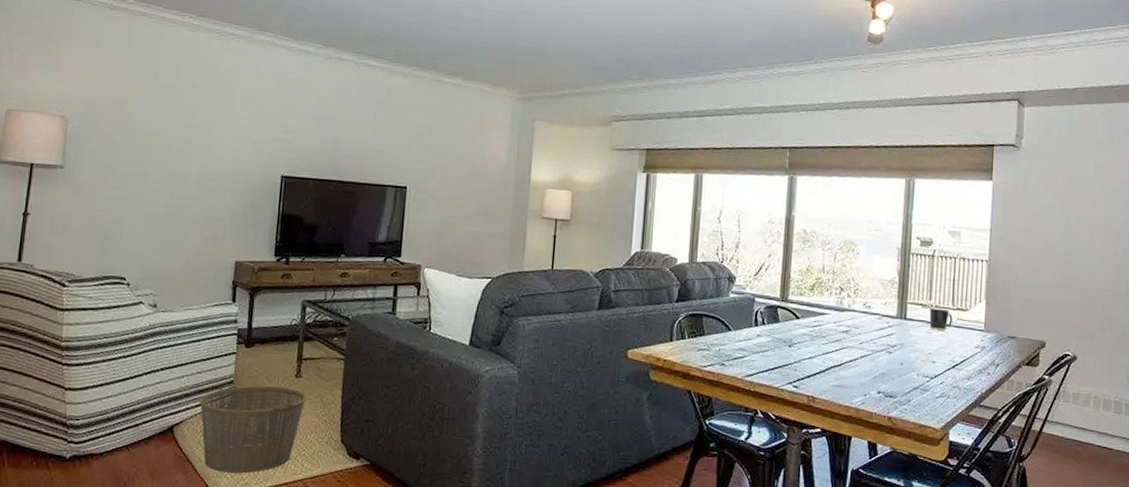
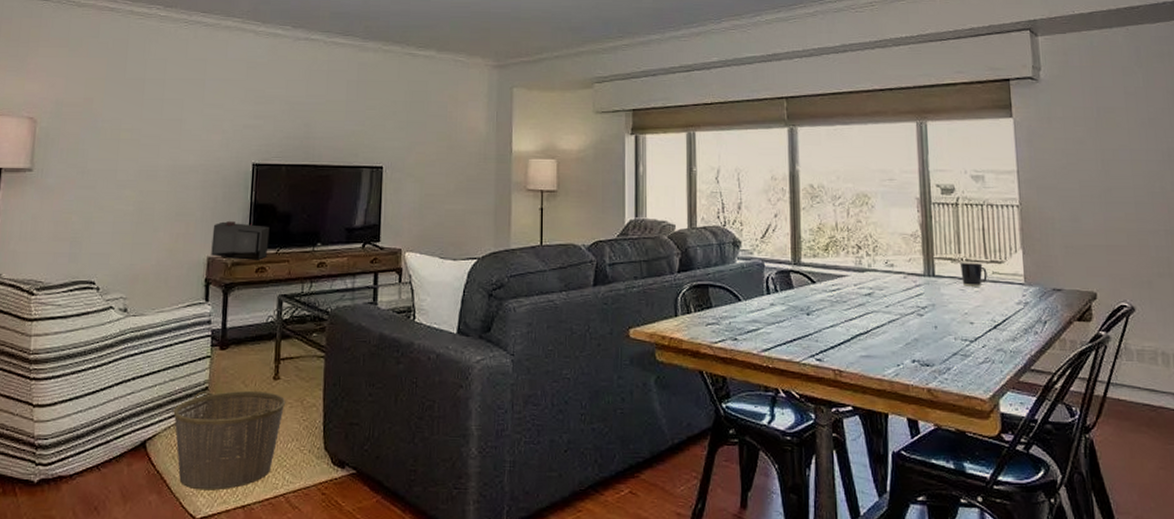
speaker: none [239,228,296,267] -> present [211,220,270,260]

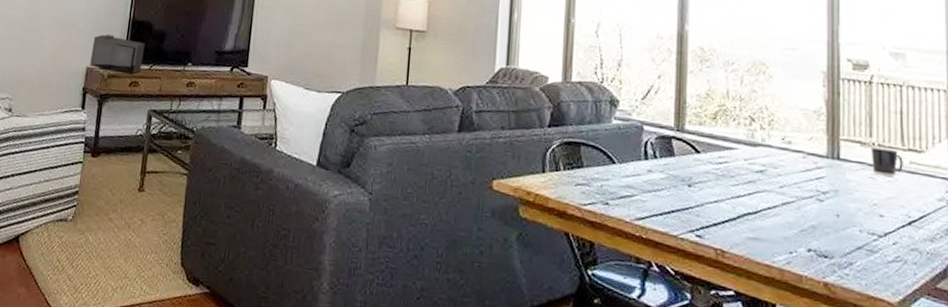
basket: present [173,391,286,491] -> none [45,194,149,292]

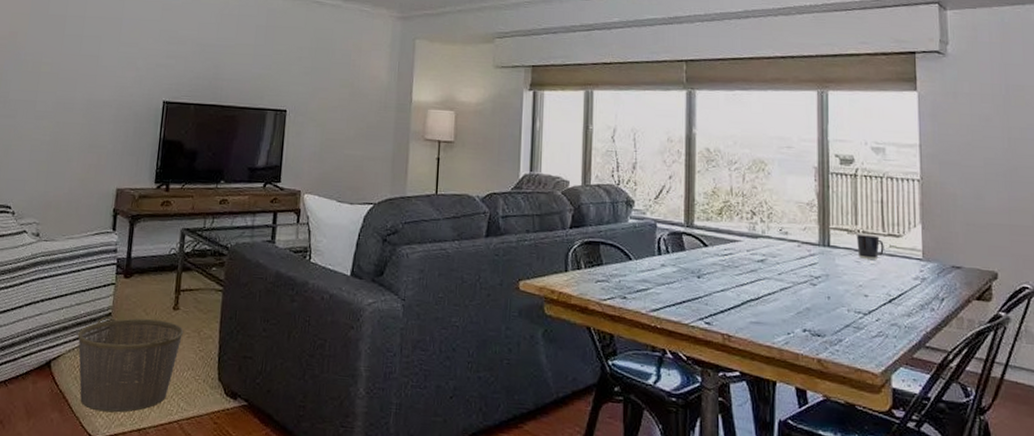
basket: none [45,194,149,292] -> present [77,316,184,413]
speaker: present [90,34,145,75] -> none [120,154,176,194]

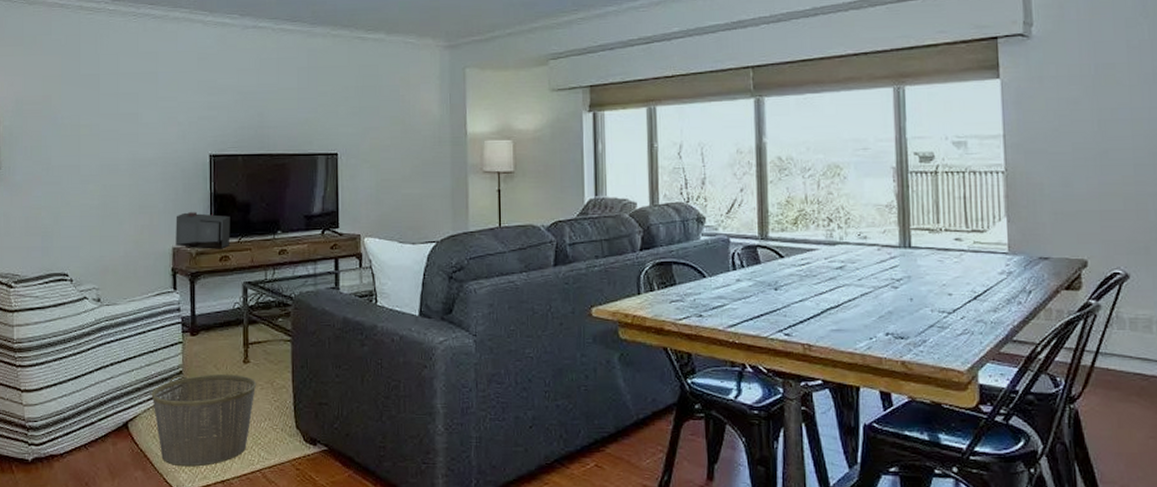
speaker: none [120,154,176,194] -> present [176,211,230,249]
mug: present [856,233,884,260] -> none [938,232,968,257]

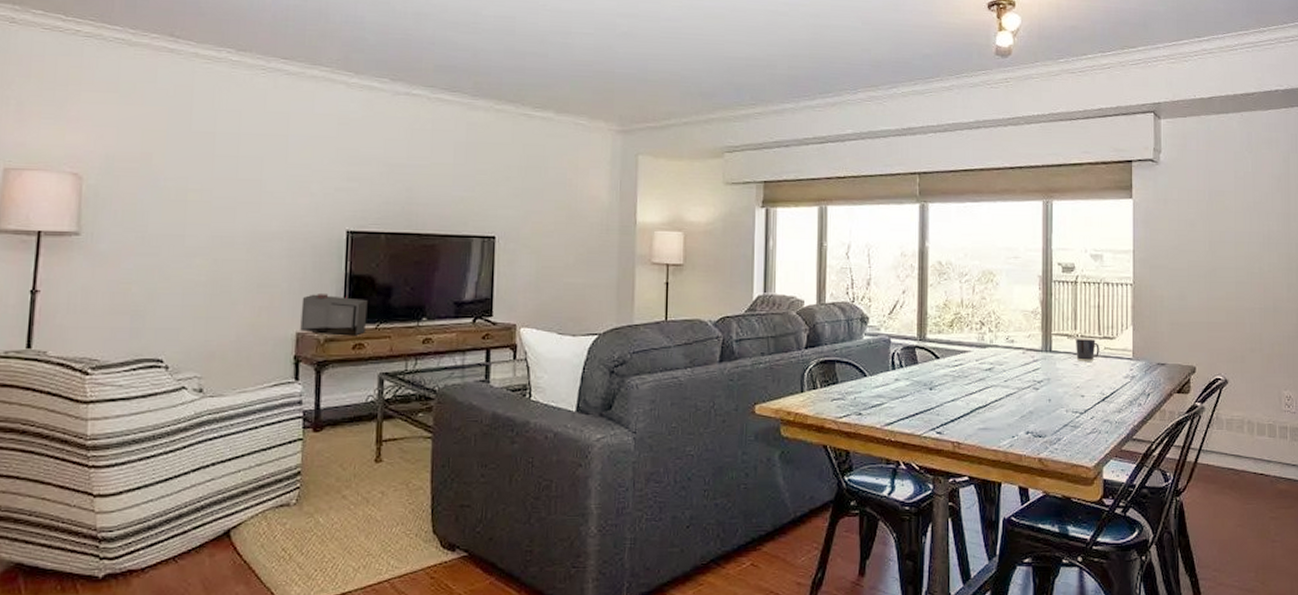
basket: present [151,375,257,467] -> none [261,475,389,579]
mug: none [938,232,968,257] -> present [1075,338,1099,361]

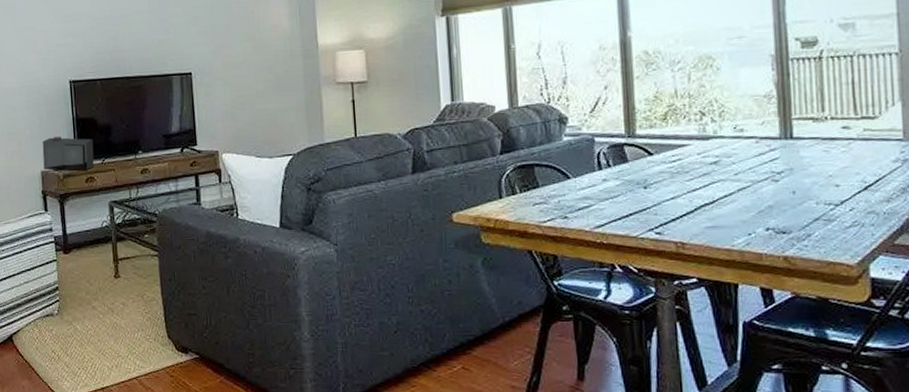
mug: present [1075,338,1099,361] -> none [823,119,857,147]

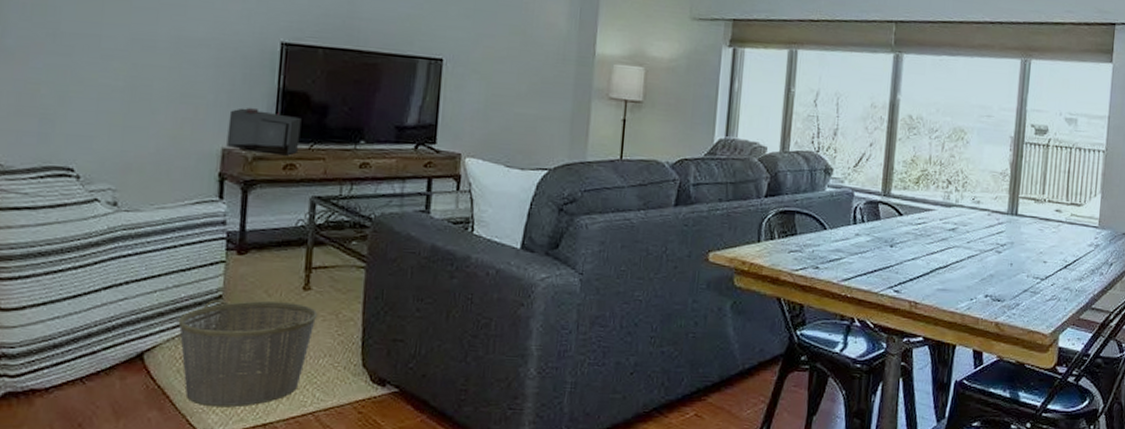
basket: none [31,289,128,376] -> present [178,299,318,408]

